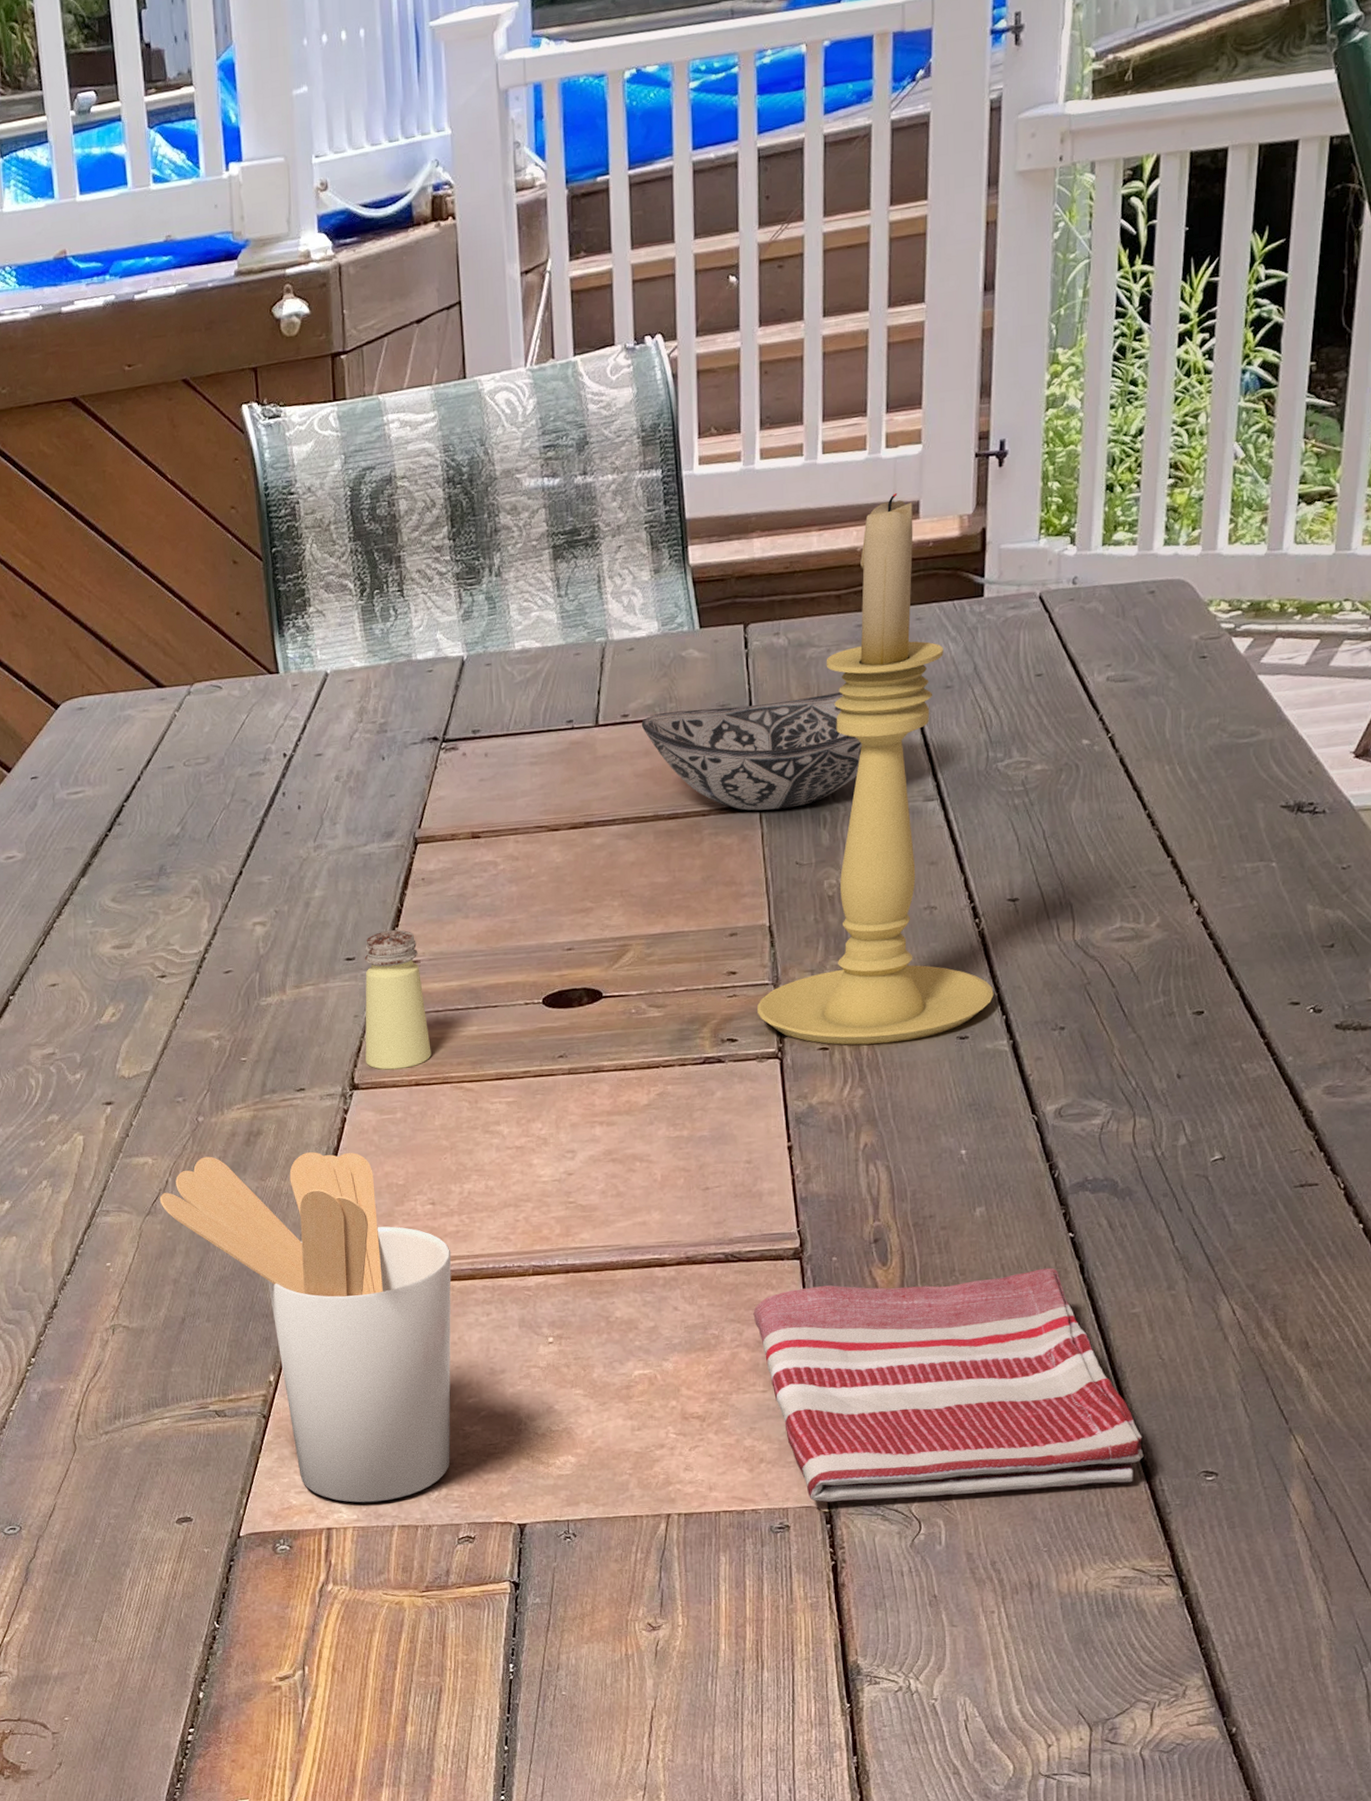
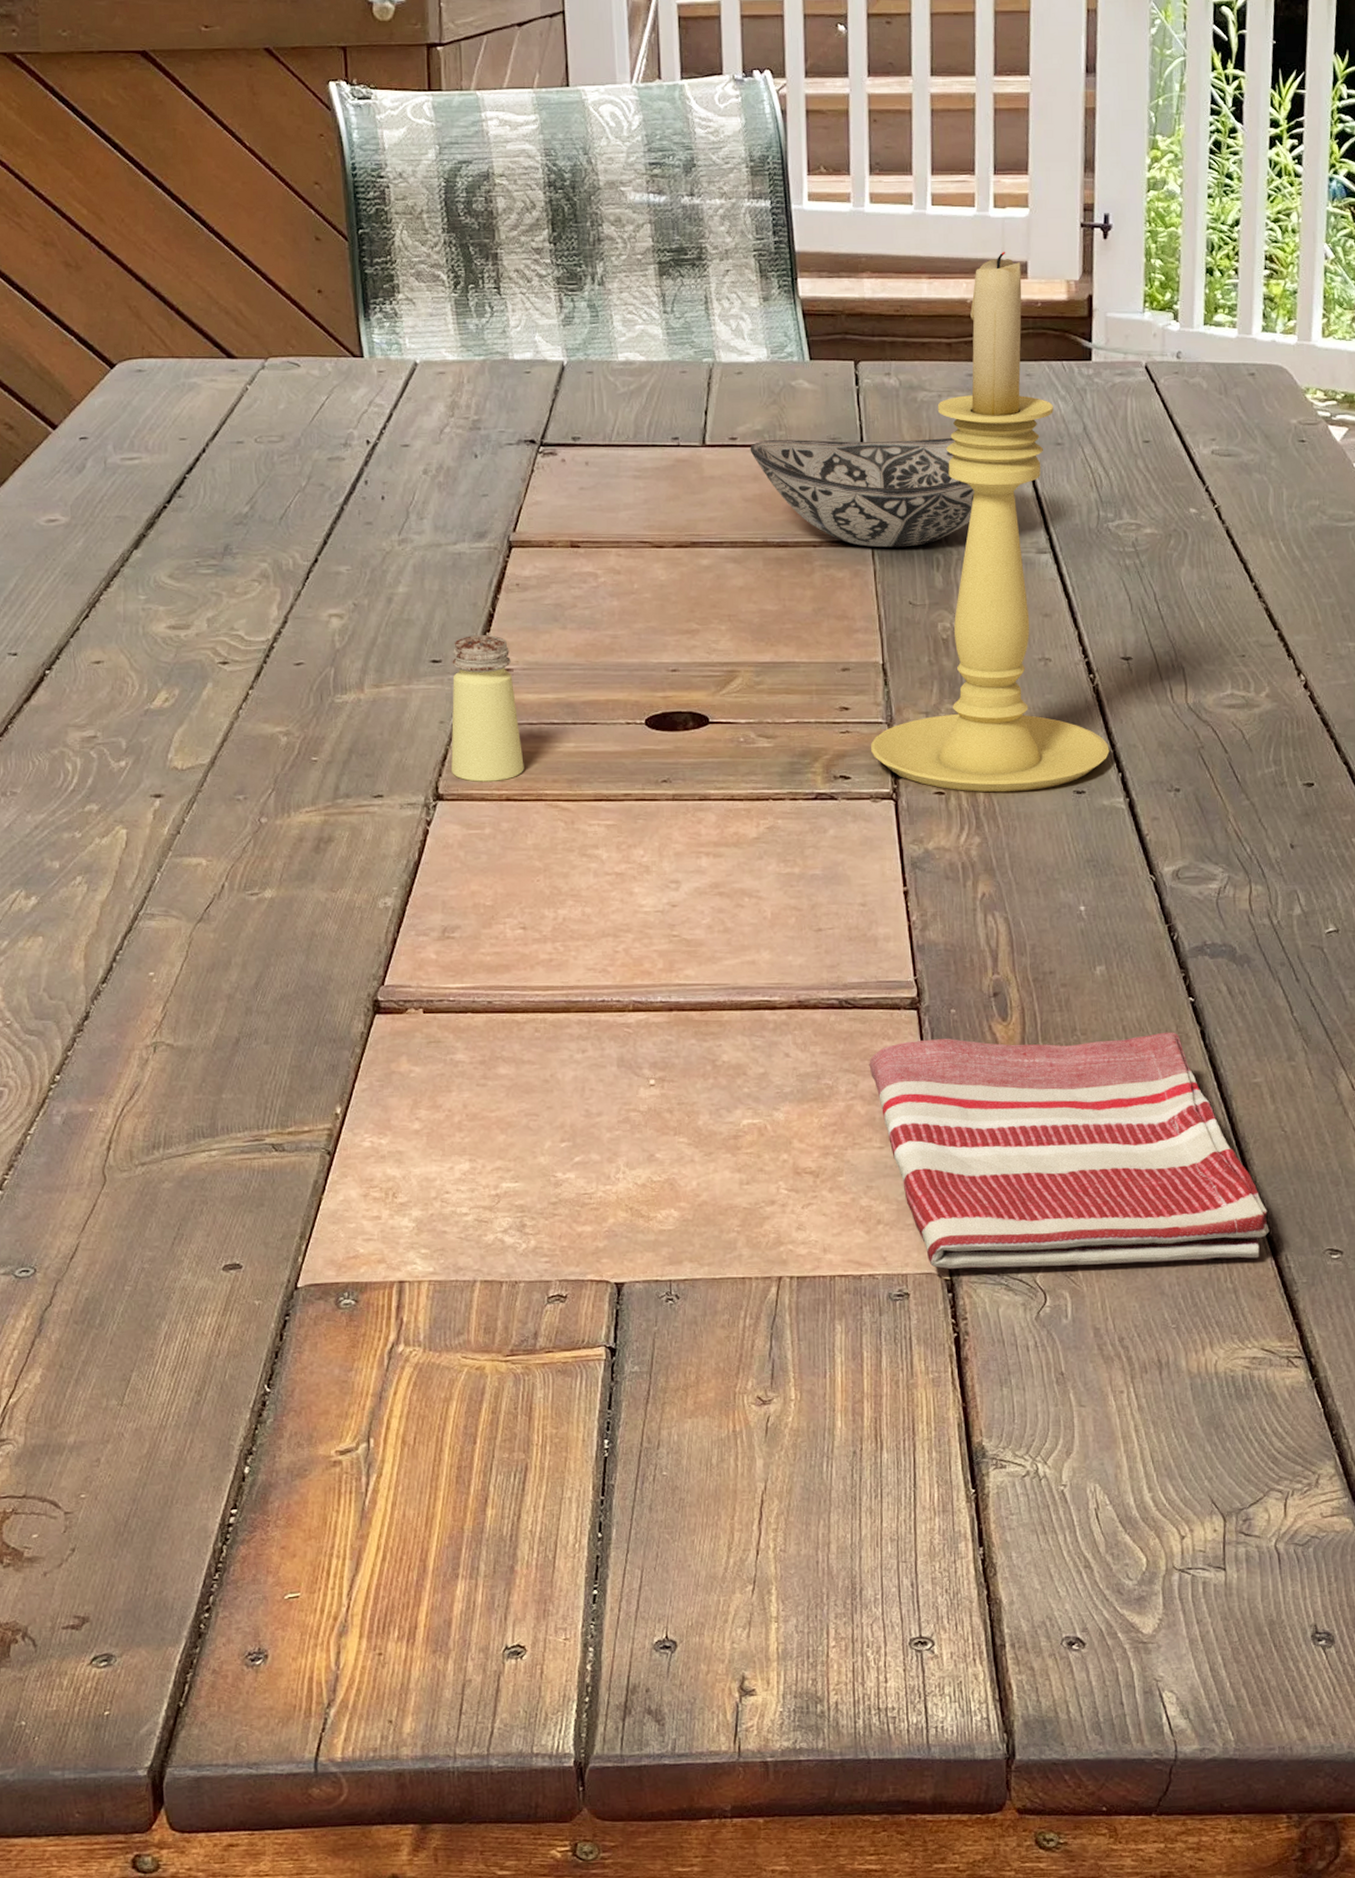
utensil holder: present [159,1152,452,1503] -> none [213,861,544,1254]

